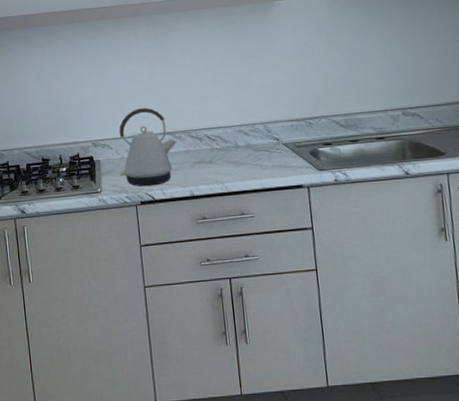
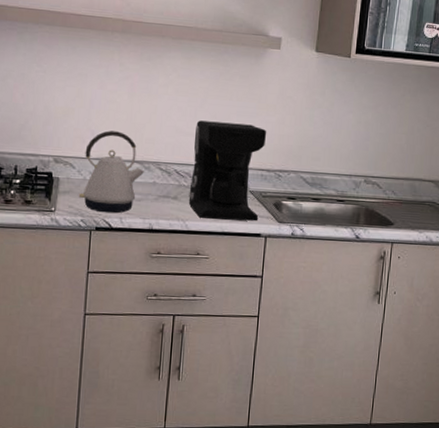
coffee maker: none [218,78,298,178] -> present [188,120,267,221]

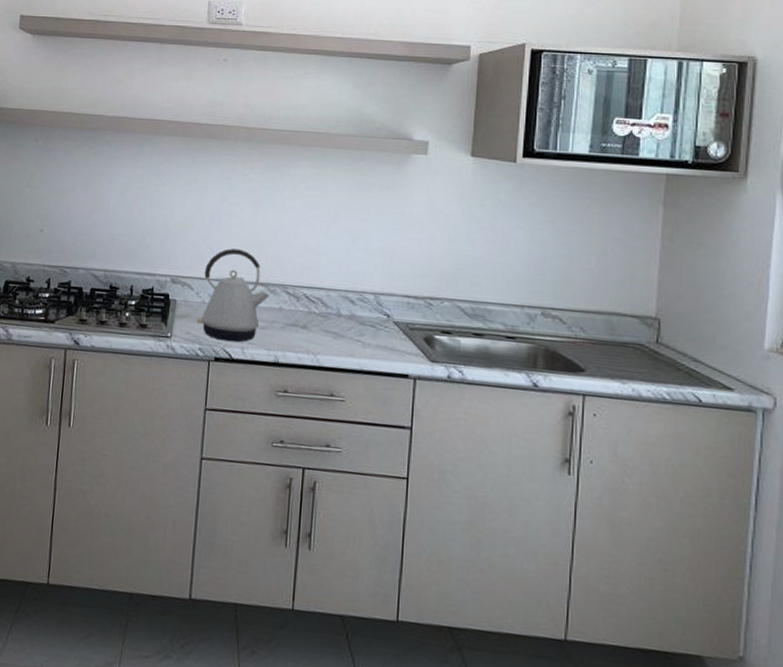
coffee maker: present [188,120,267,221] -> none [320,237,414,359]

